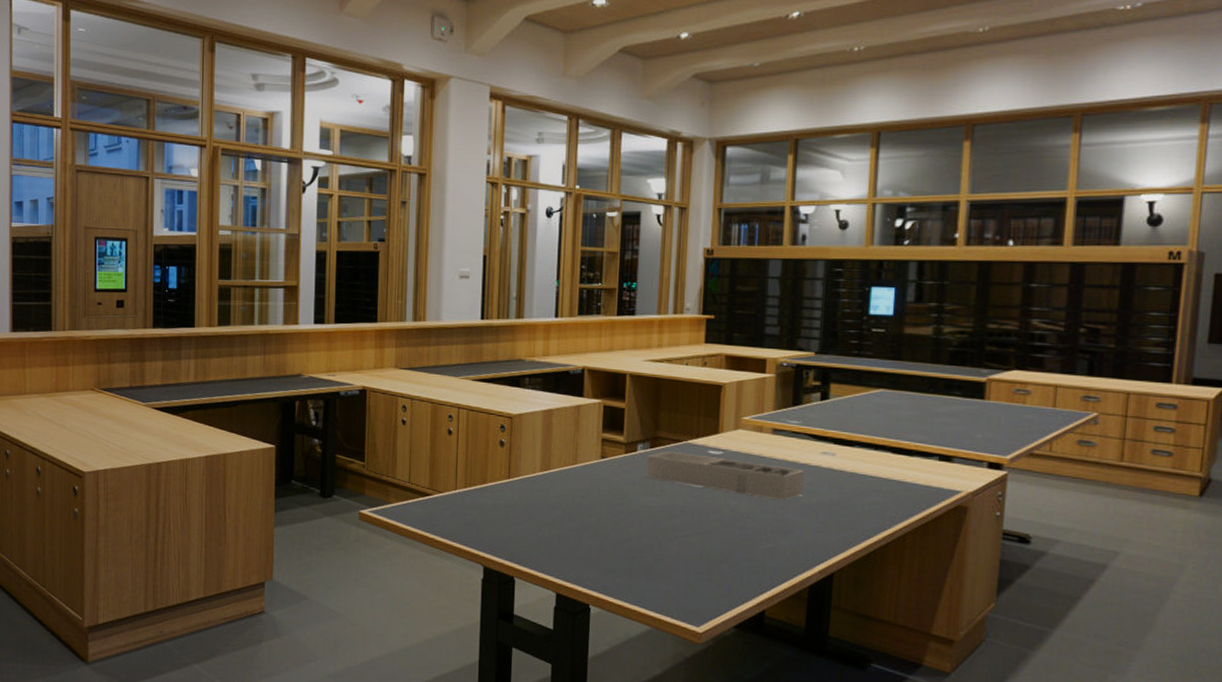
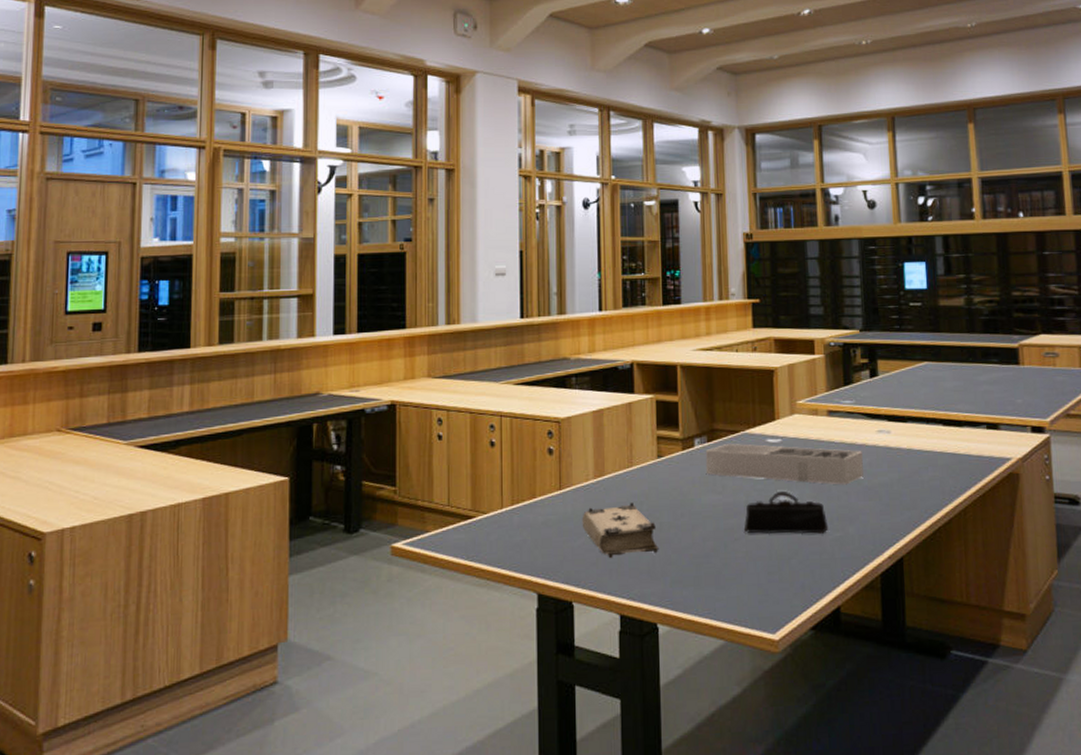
book: none [526,496,596,544] -> present [582,502,659,559]
pencil case: none [678,499,762,543] -> present [743,490,829,534]

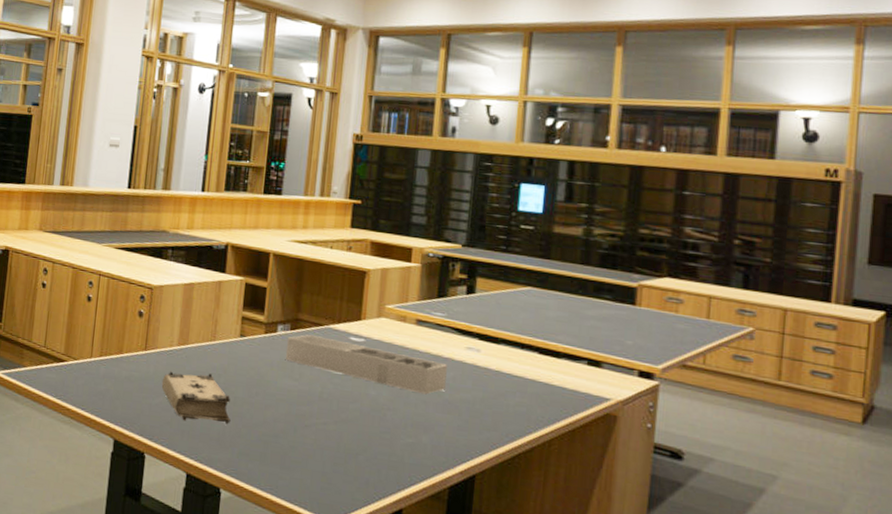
pencil case: present [743,490,829,534] -> none [315,388,402,437]

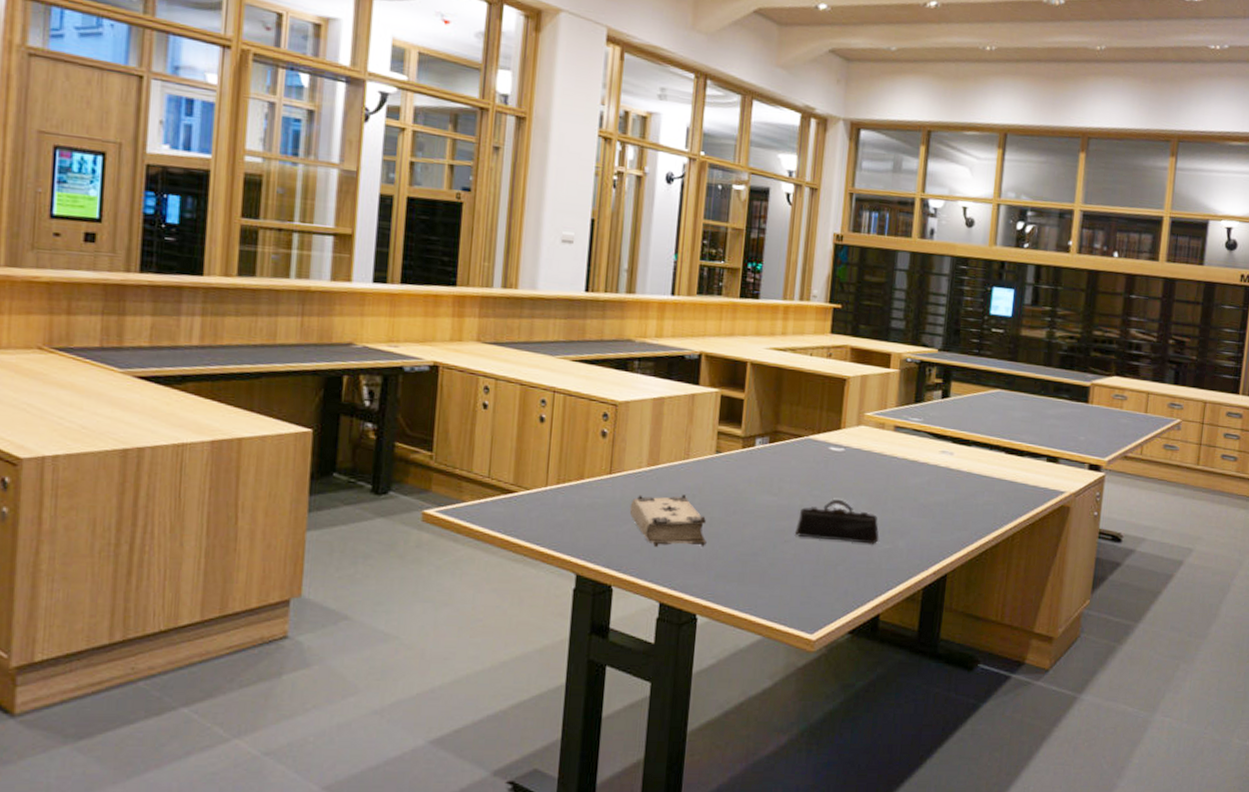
desk organizer: present [285,334,447,395] -> none [763,447,923,500]
pencil case: none [315,388,402,437] -> present [795,499,879,544]

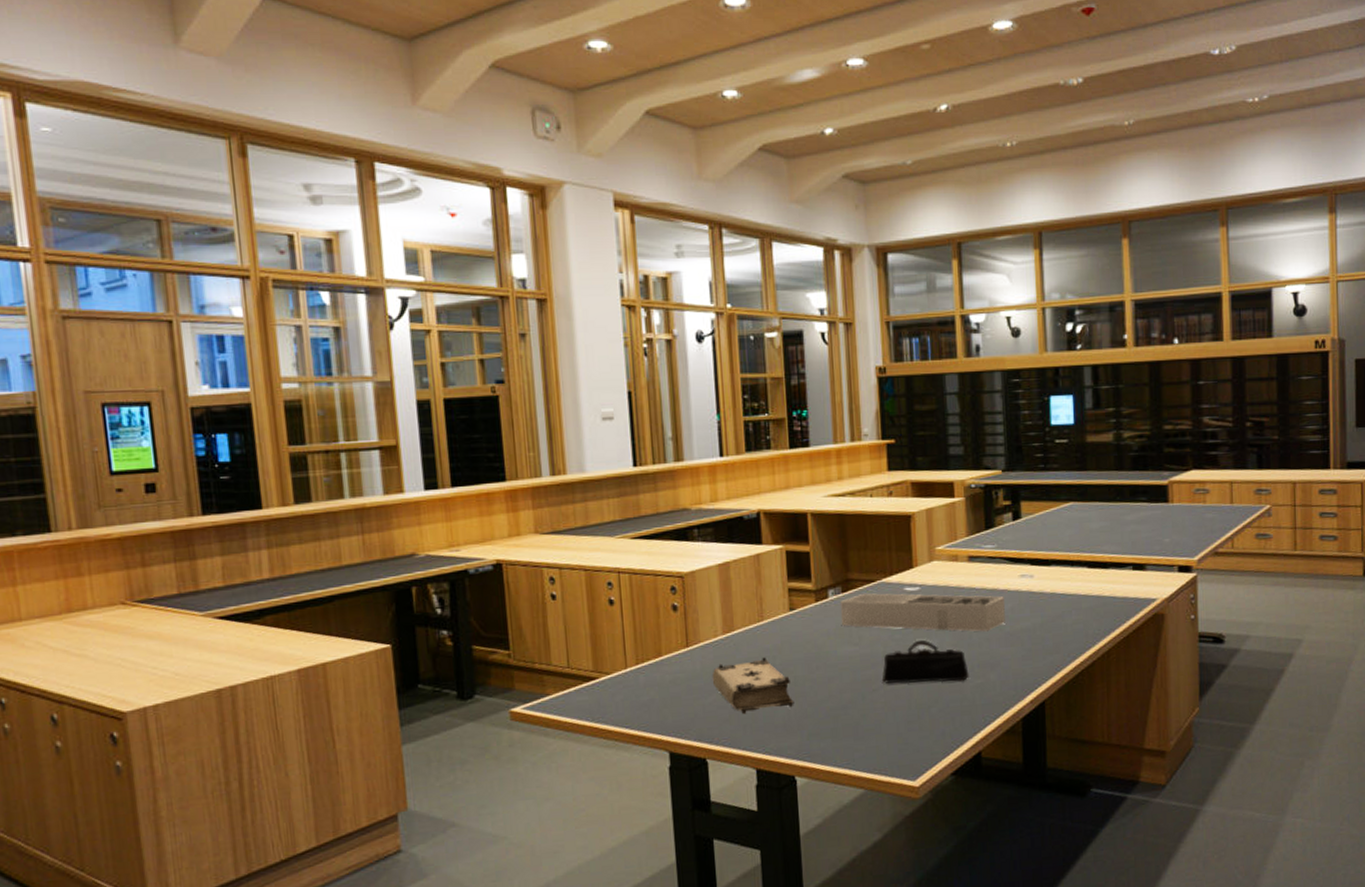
desk organizer: none [763,447,923,500] -> present [839,593,1005,632]

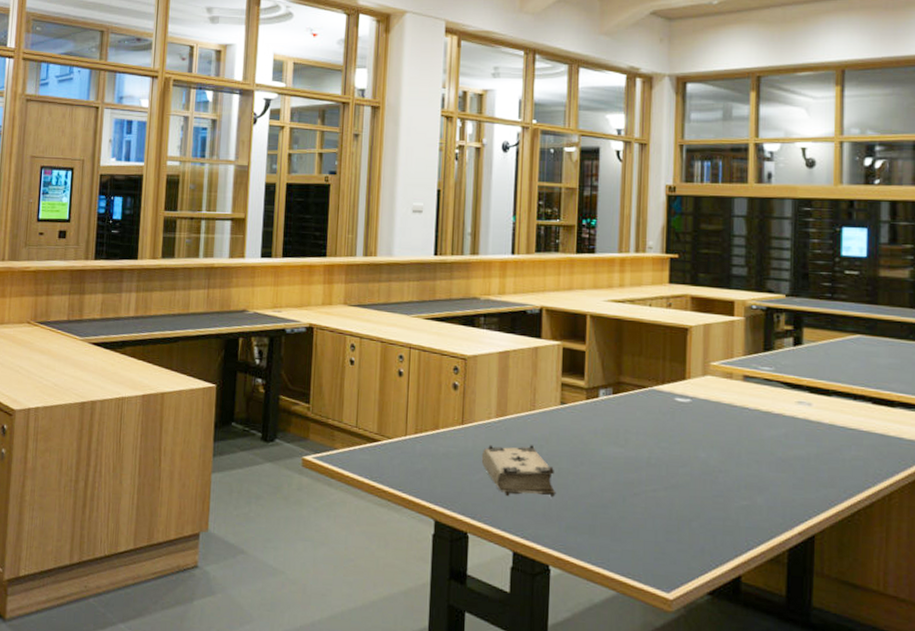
desk organizer: present [839,593,1005,632] -> none [609,398,778,454]
pencil case: present [881,639,969,684] -> none [644,451,735,500]

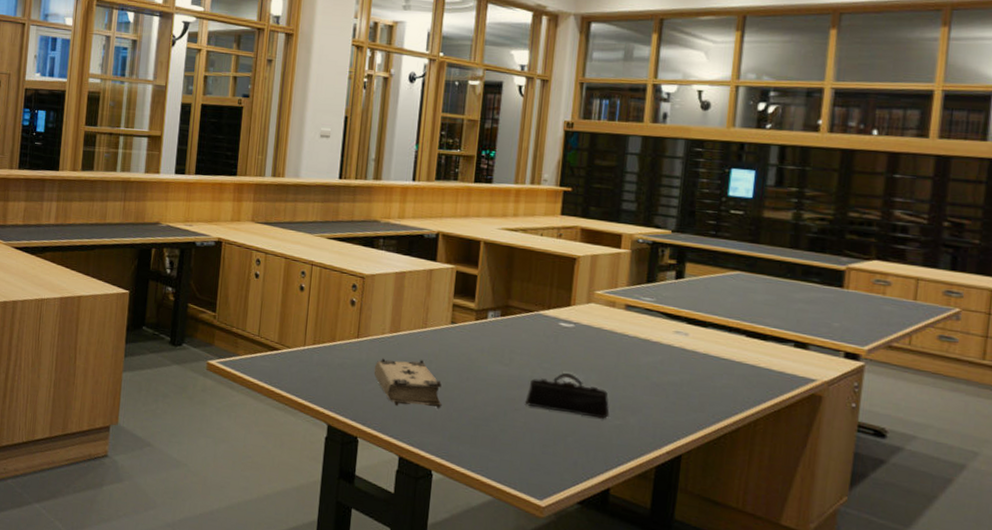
pencil case: none [644,451,735,500] -> present [525,372,610,419]

